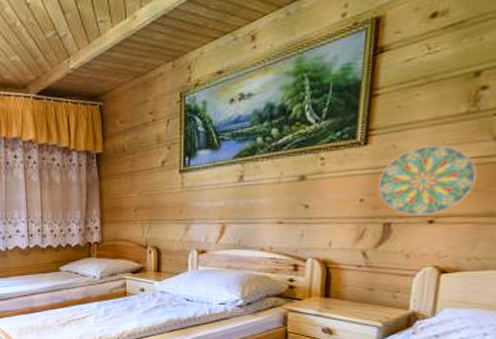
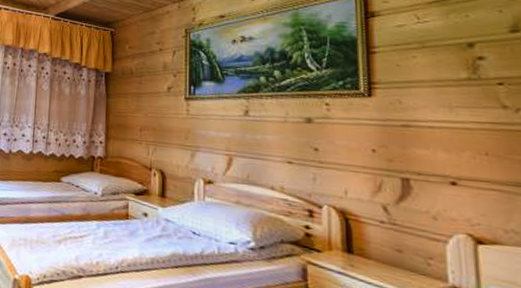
decorative plate: present [378,144,478,216] -> none [389,104,495,176]

